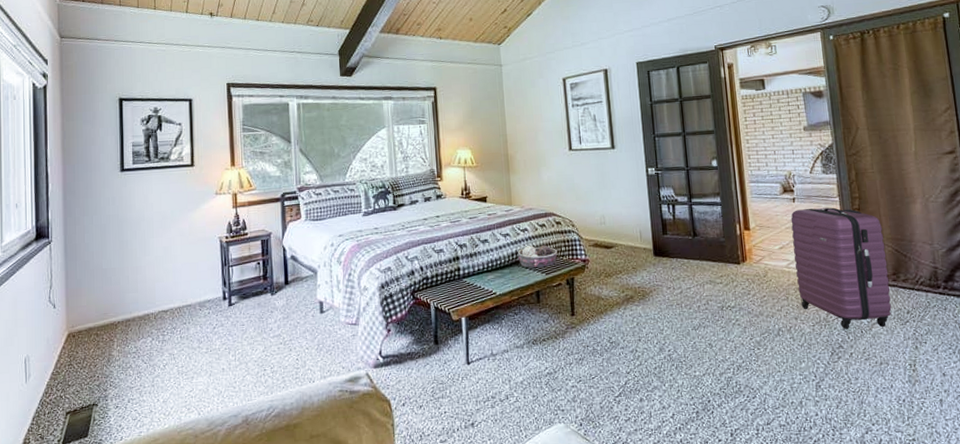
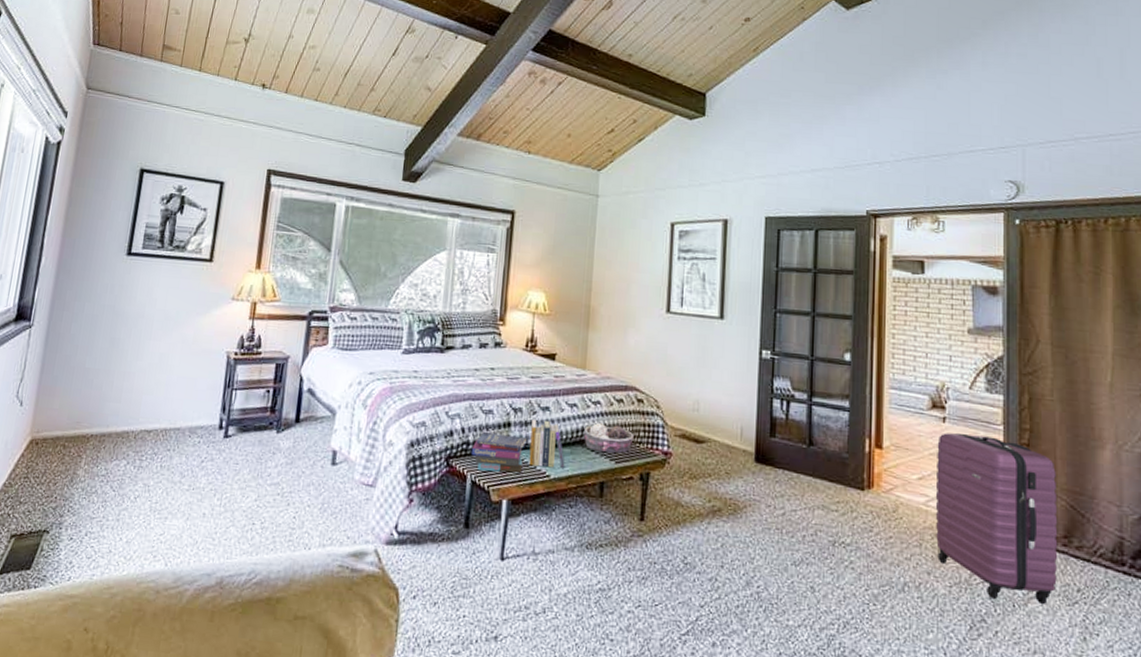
books: none [430,266,474,299] -> present [471,432,526,473]
books: none [475,250,507,288] -> present [528,418,565,468]

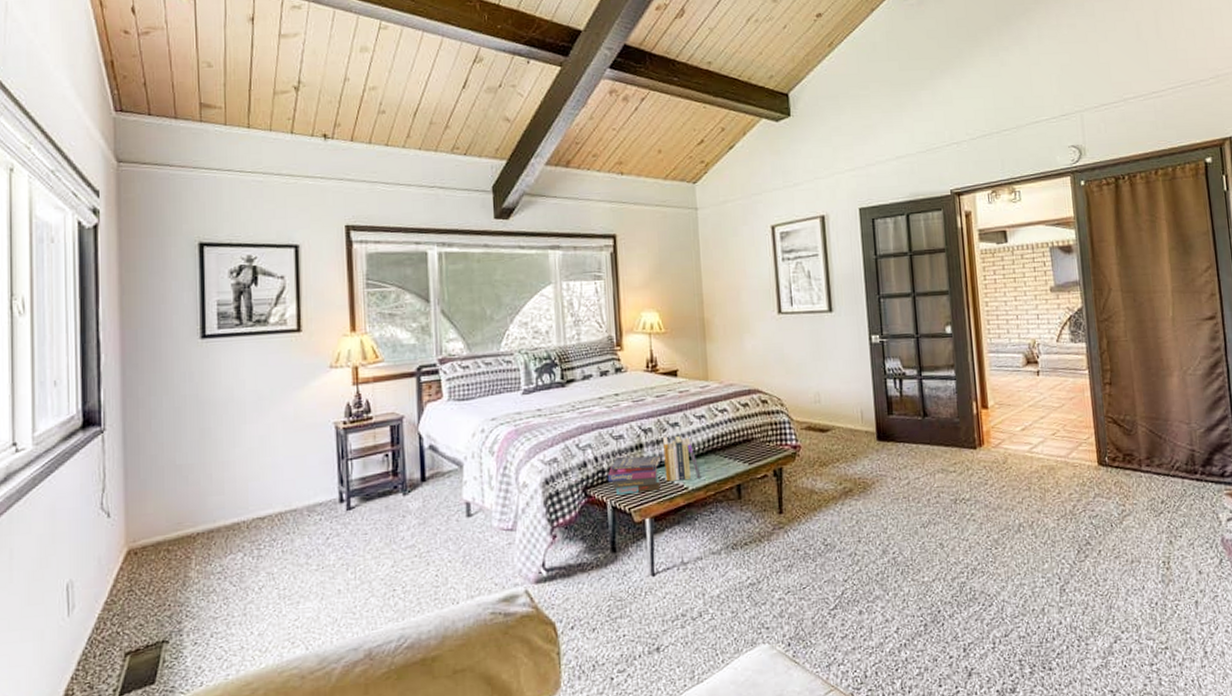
decorative basket: present [584,423,634,454] -> none [715,428,763,457]
suitcase: present [935,433,1058,605] -> none [1034,381,1145,524]

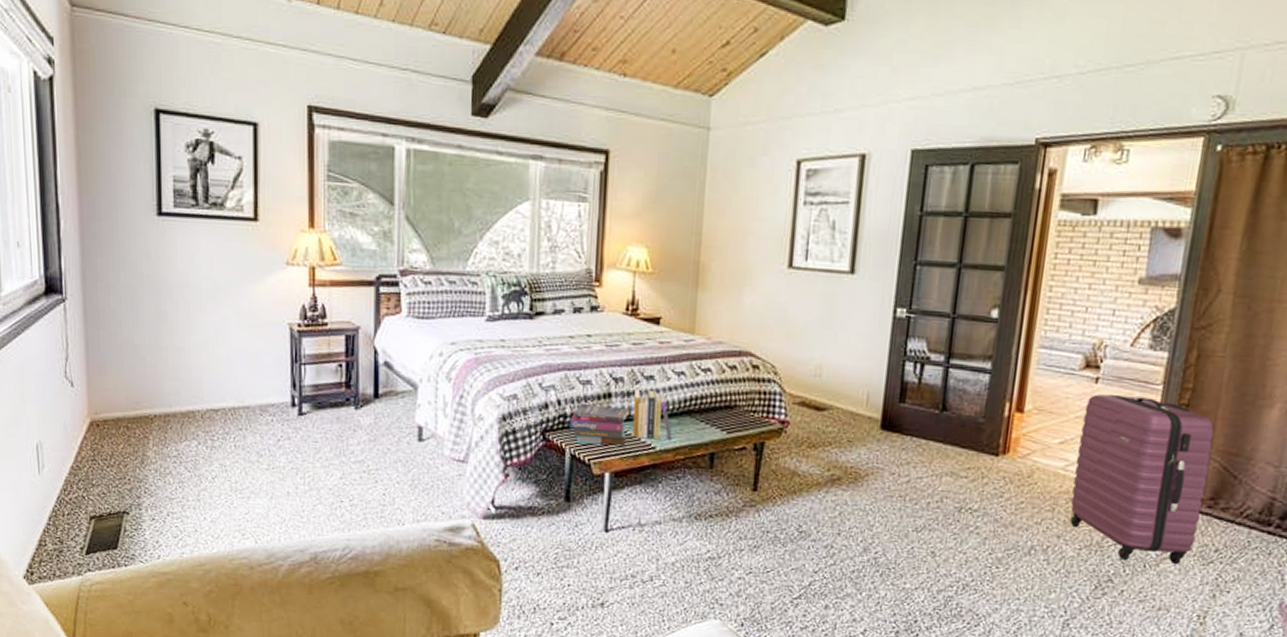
suitcase: none [1034,381,1145,524] -> present [1070,394,1214,565]

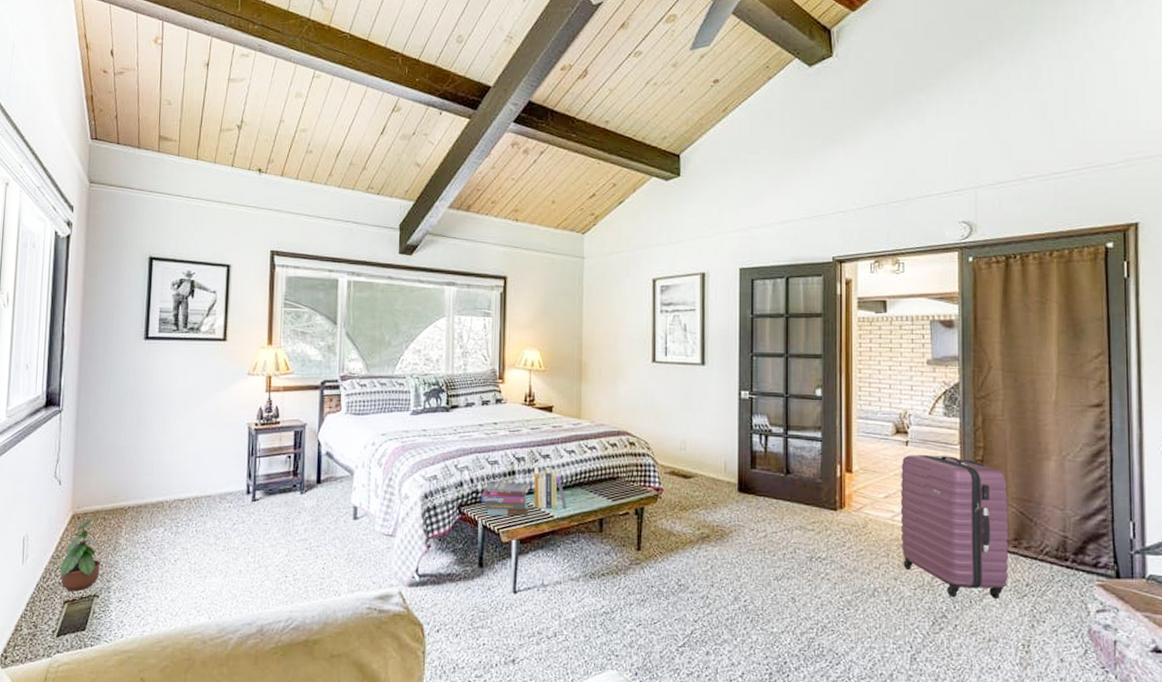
potted plant: none [82,423,135,507] -> present [60,515,108,592]

